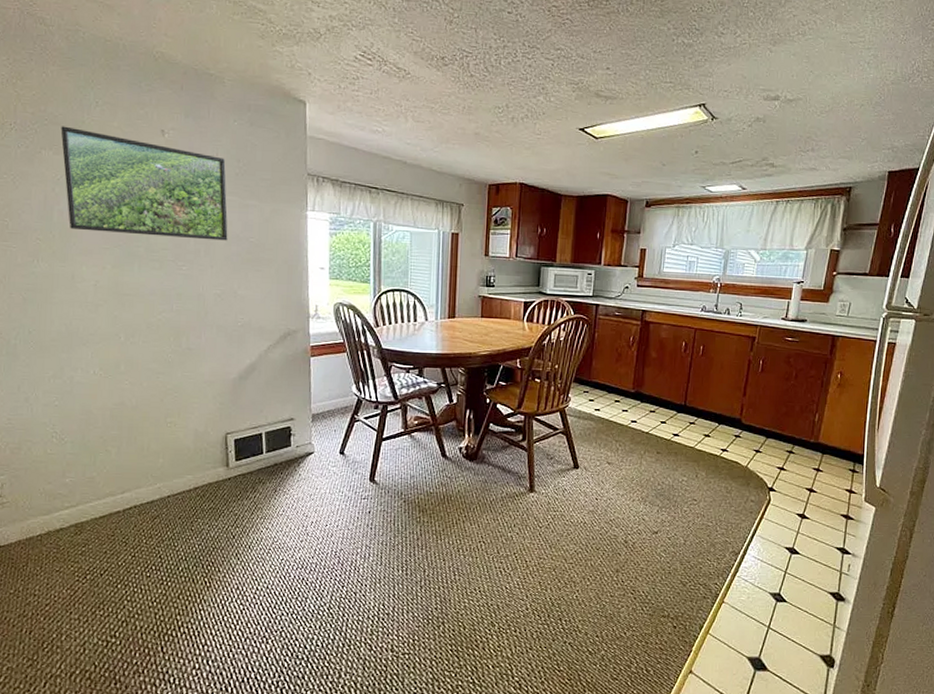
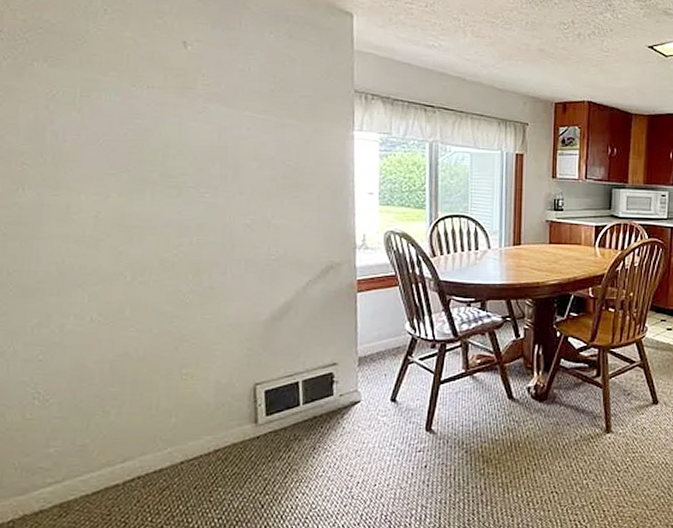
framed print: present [60,126,228,241] -> none [58,35,261,164]

